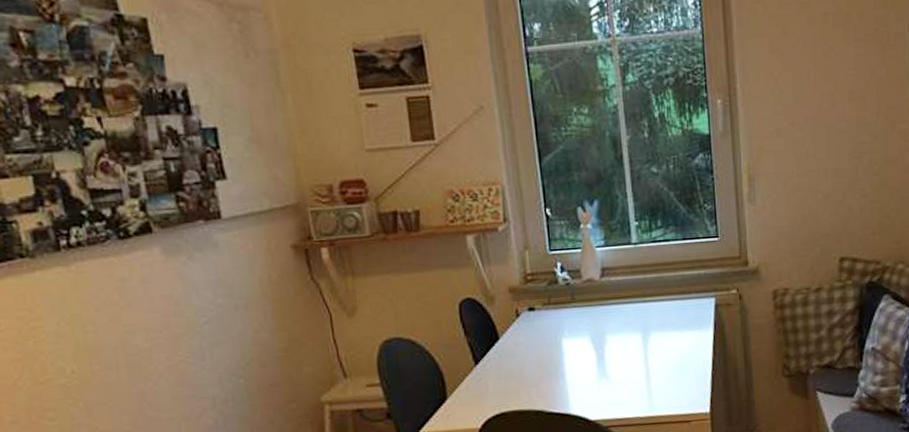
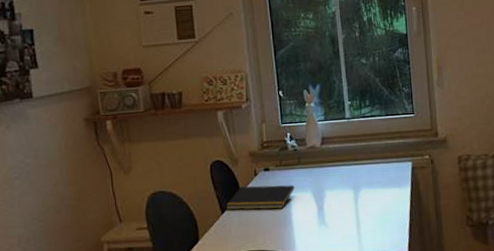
notepad: none [480,328,568,360] -> present [225,185,295,210]

